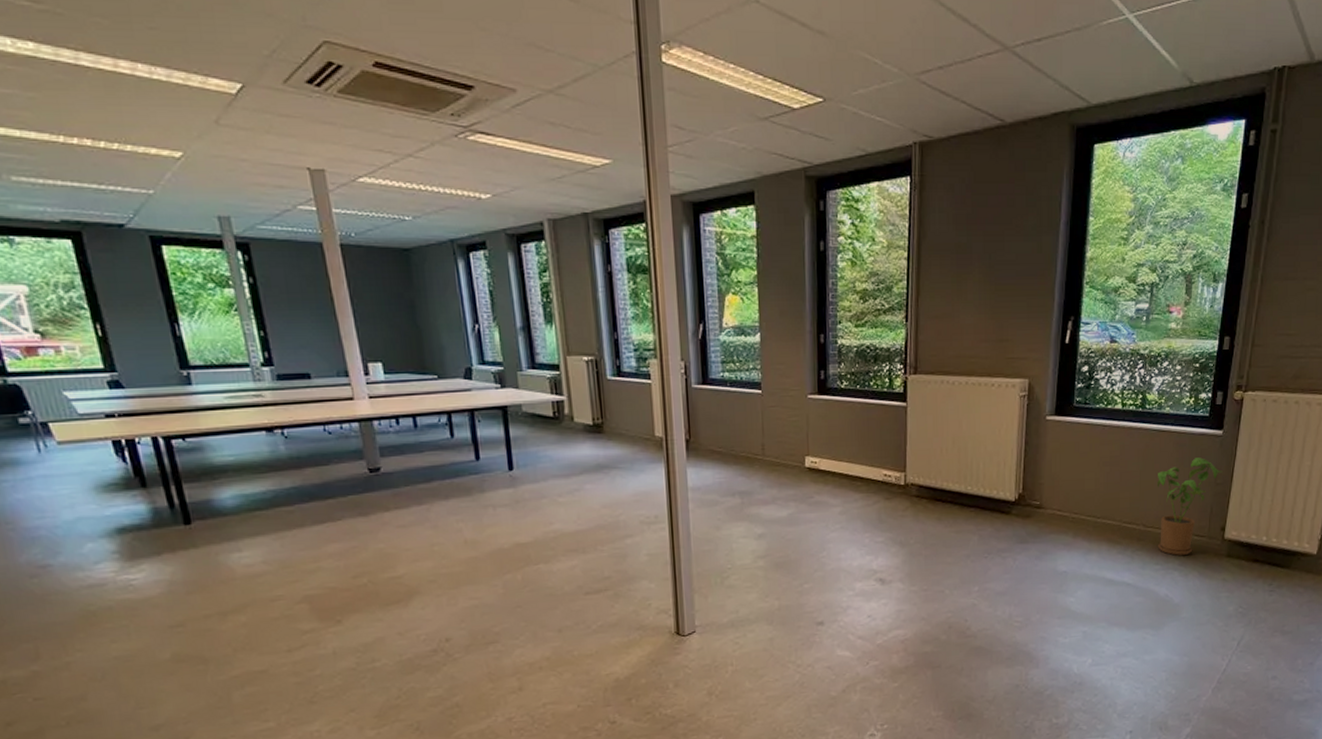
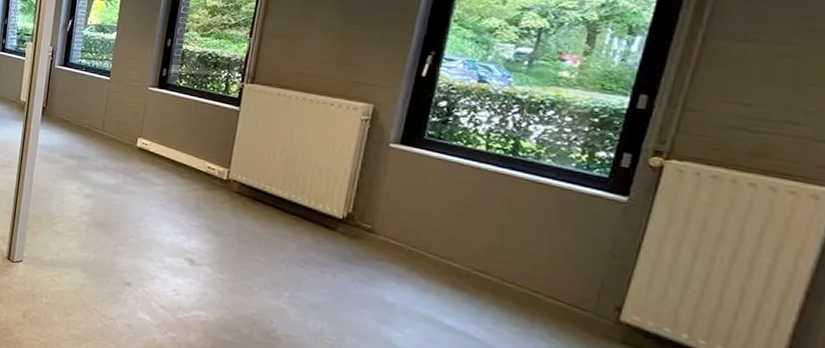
house plant: present [1157,457,1223,556] -> none [520,220,624,327]

